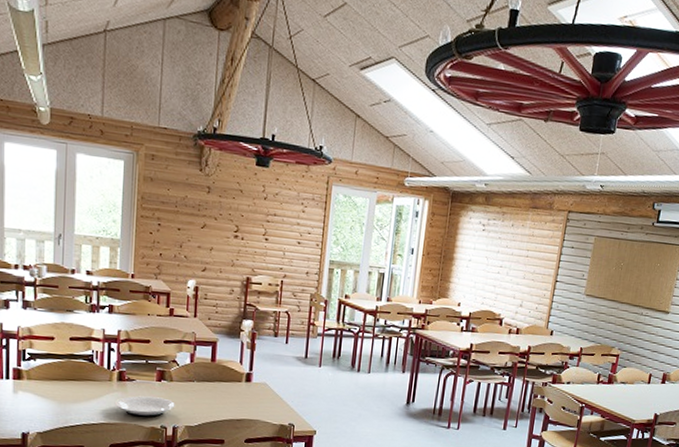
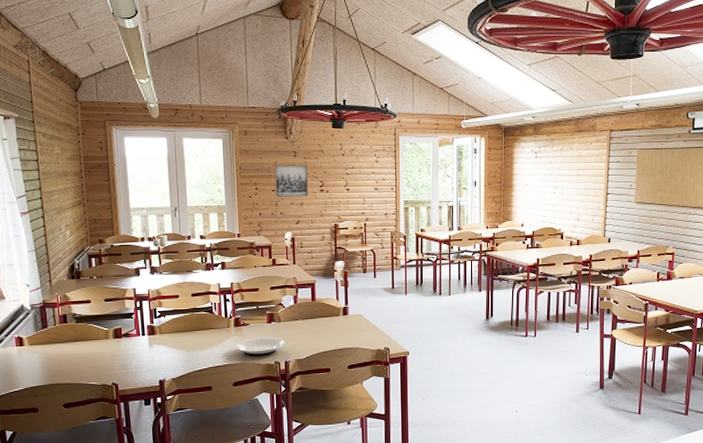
wall art: none [181,200,223,242] -> present [274,165,308,197]

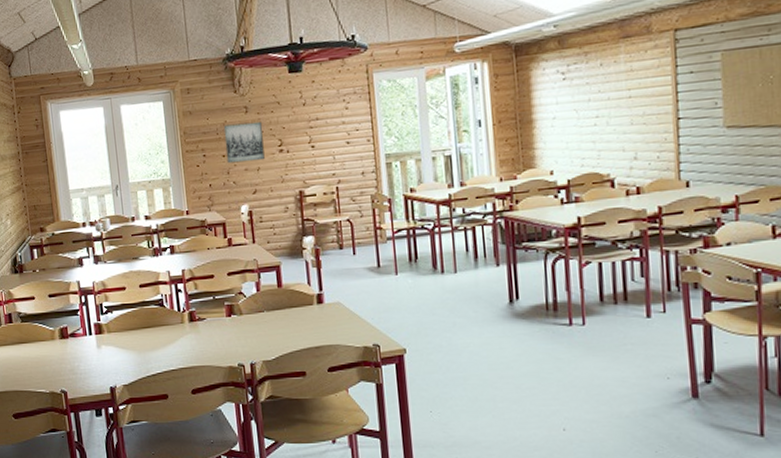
plate: present [233,337,285,356] -> none [189,333,249,357]

